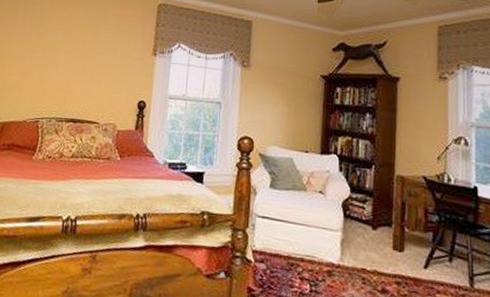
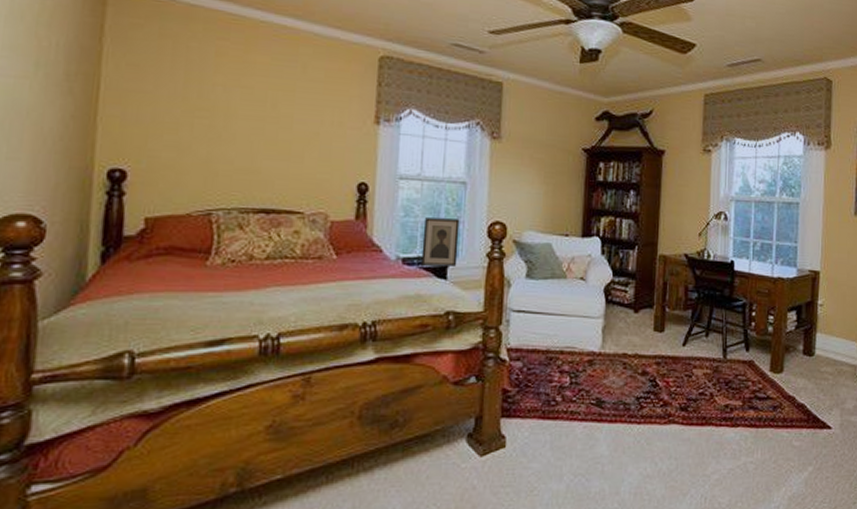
picture frame: none [183,131,215,173] -> present [421,218,460,266]

